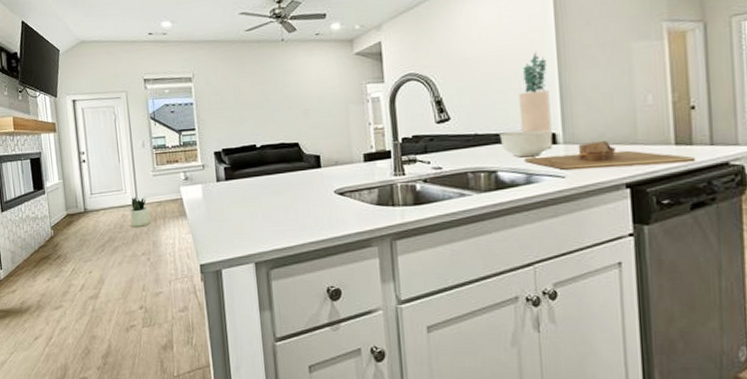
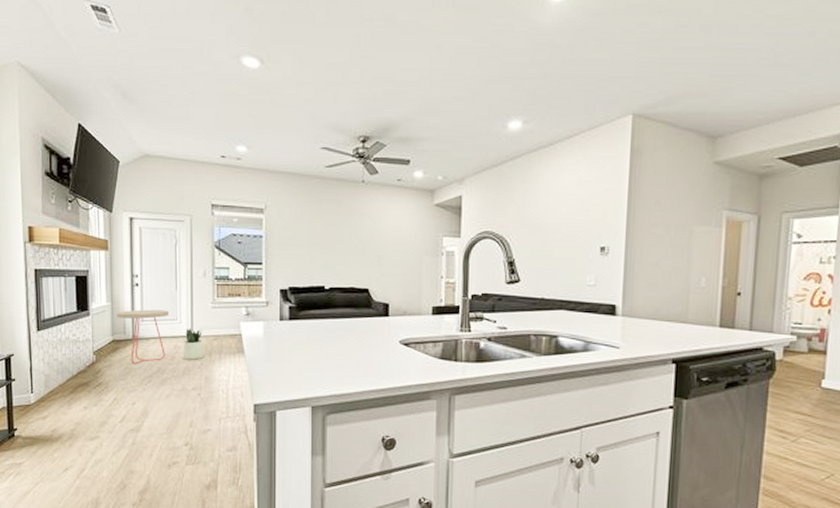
side table: none [68,182,115,236] -> present [117,309,170,365]
bowl: present [499,130,554,158] -> none [564,299,614,326]
vase: present [518,52,553,148] -> none [585,224,616,319]
cutting board: present [525,141,696,171] -> none [585,317,736,345]

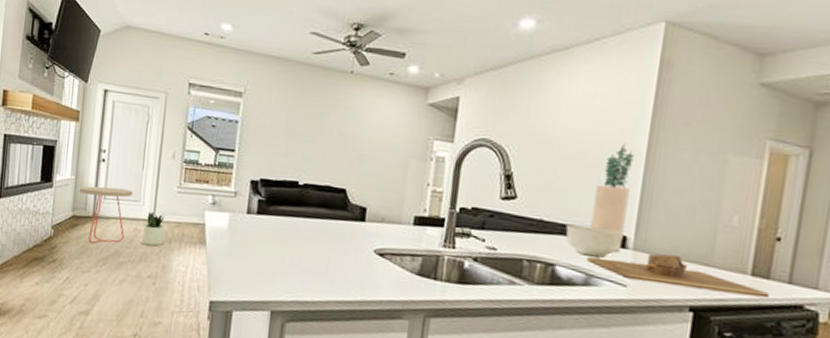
bowl: none [564,299,614,326] -> present [565,224,625,258]
vase: none [585,224,616,319] -> present [590,144,635,252]
cutting board: none [585,317,736,345] -> present [587,253,770,298]

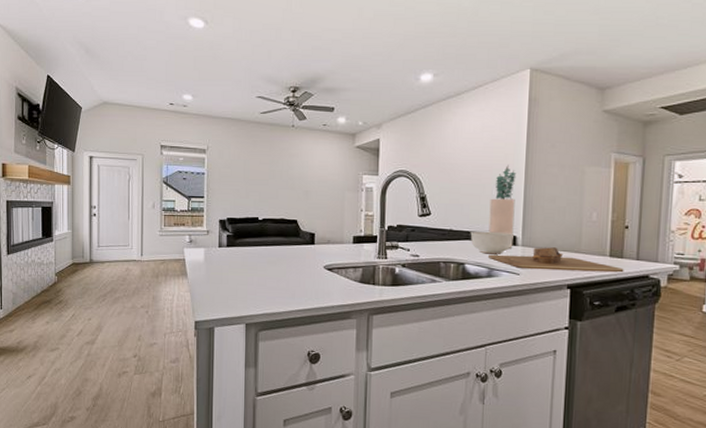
side table: present [79,186,133,244] -> none [77,236,123,285]
planter: present [141,211,165,248] -> none [133,253,153,282]

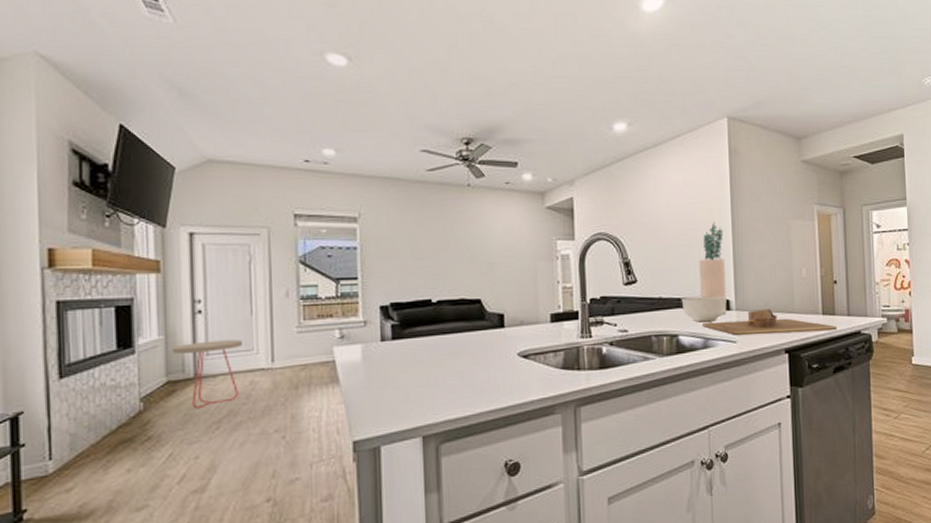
side table: none [77,236,123,285] -> present [173,339,243,409]

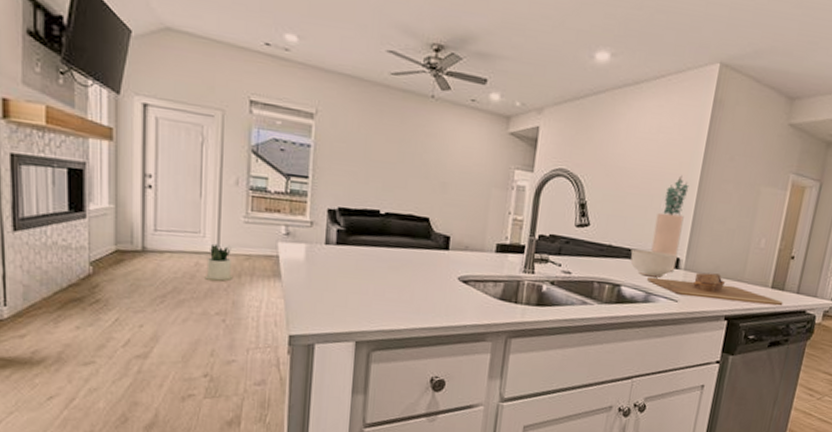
side table: present [173,339,243,409] -> none [122,216,191,281]
planter: none [261,358,291,399] -> present [204,244,234,283]

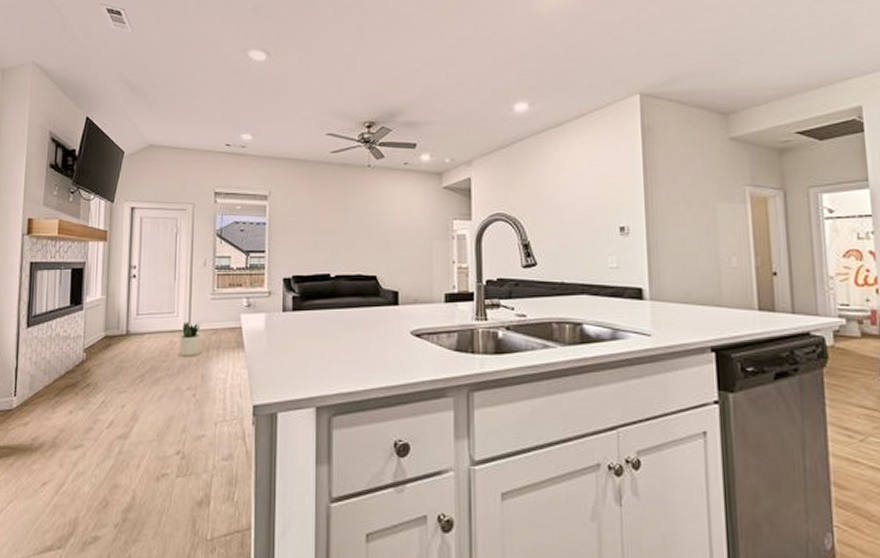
bowl: present [630,248,679,278] -> none [586,283,640,311]
cutting board: present [647,272,784,306] -> none [611,301,779,330]
vase: present [651,175,689,272] -> none [606,204,639,304]

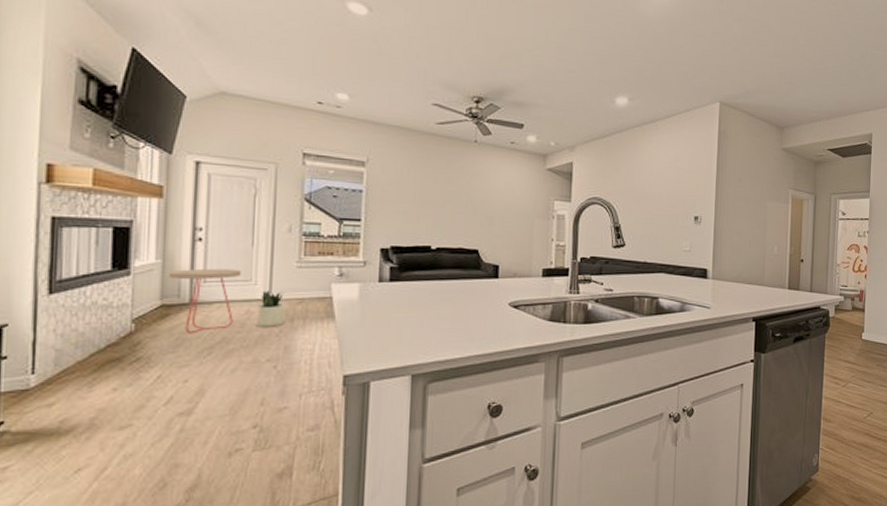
side table: none [111,302,167,363] -> present [169,268,242,334]

